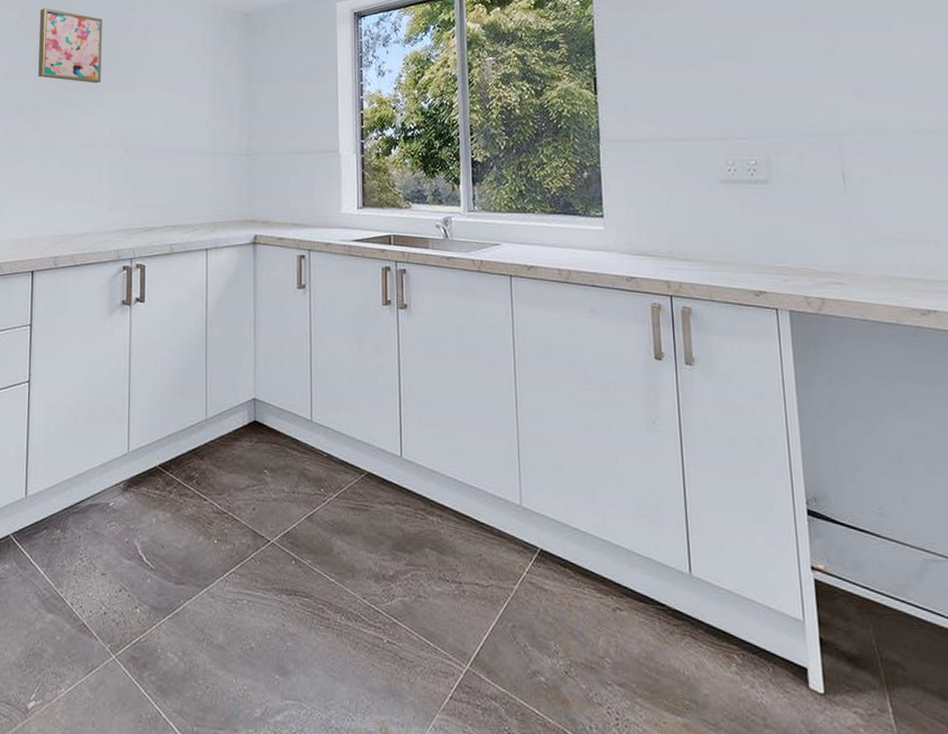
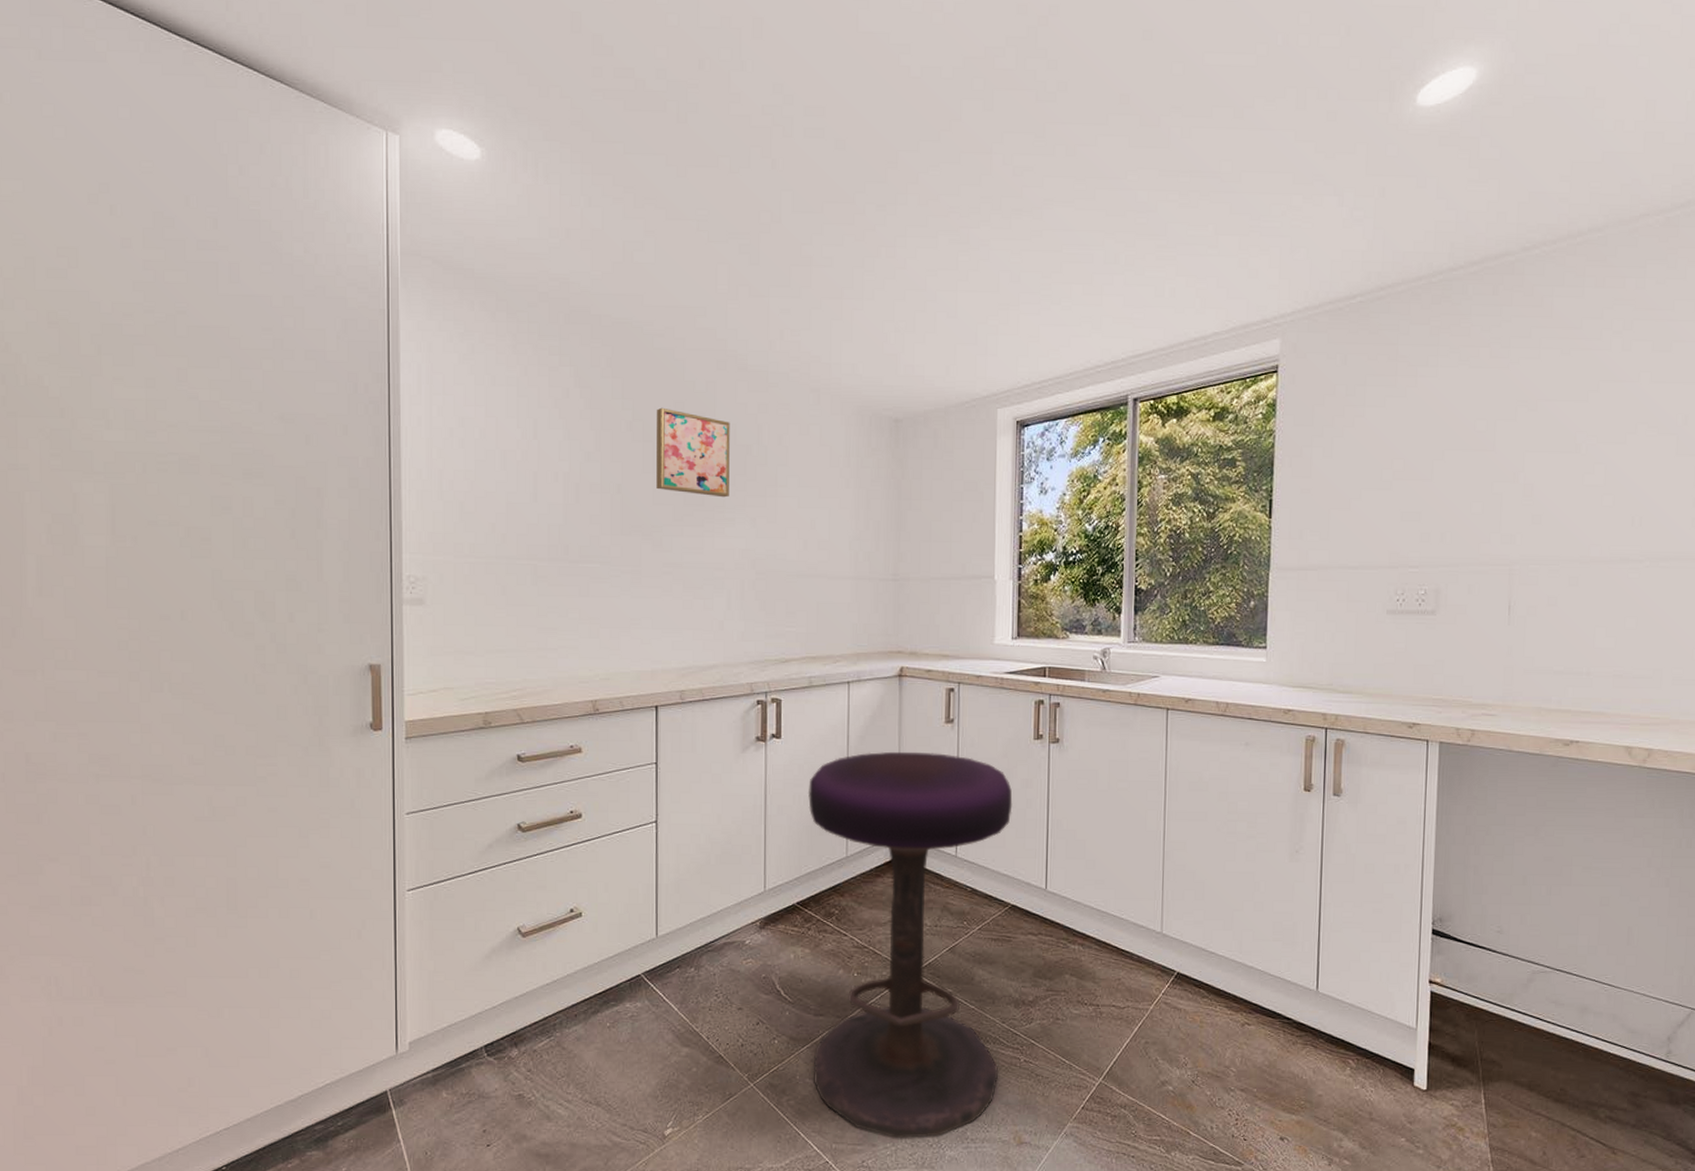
stool: none [170,315,365,725] -> present [808,751,1013,1139]

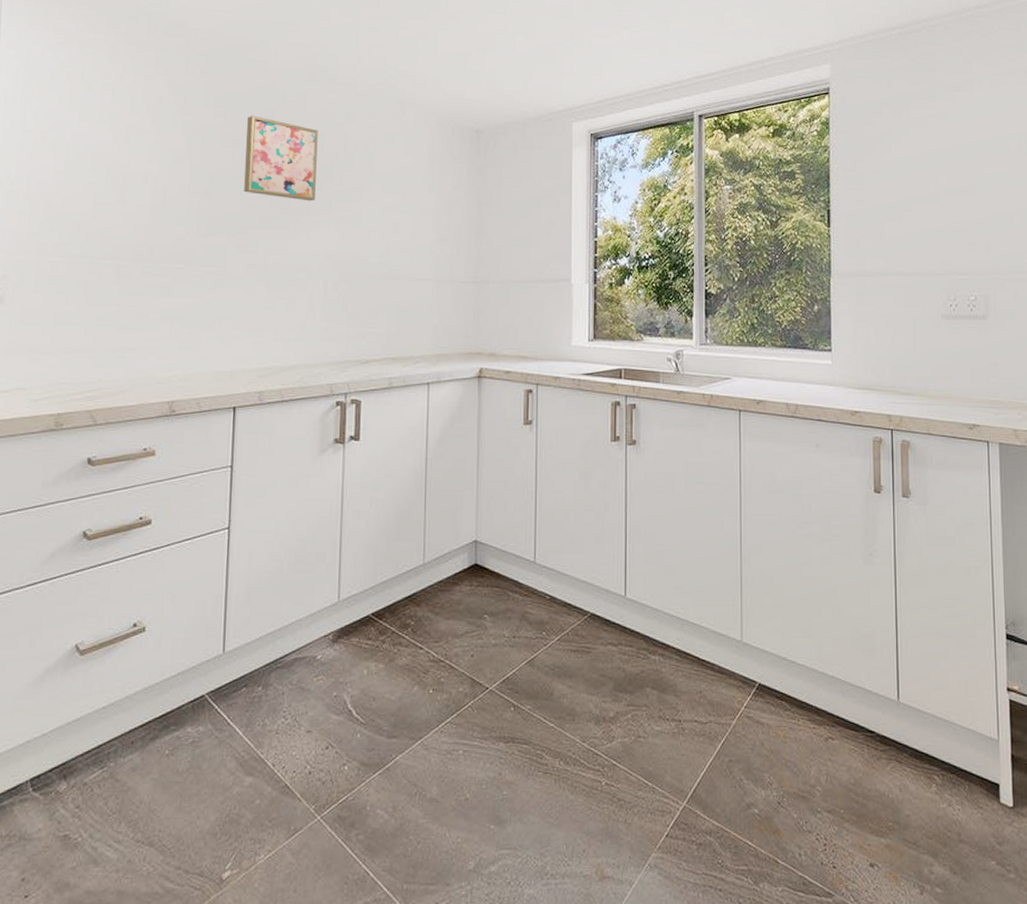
stool: present [808,751,1013,1139] -> none [384,453,591,876]

